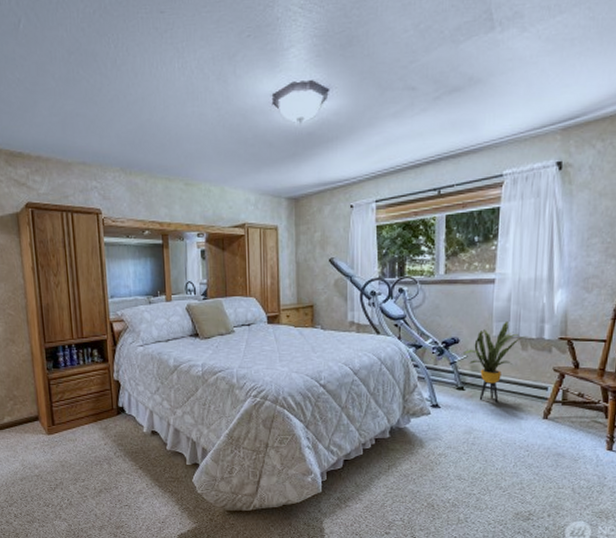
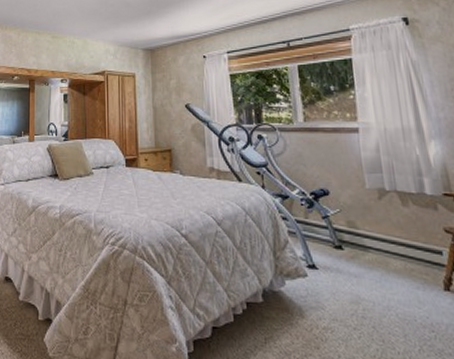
house plant: present [462,320,528,404] -> none [335,172,407,268]

